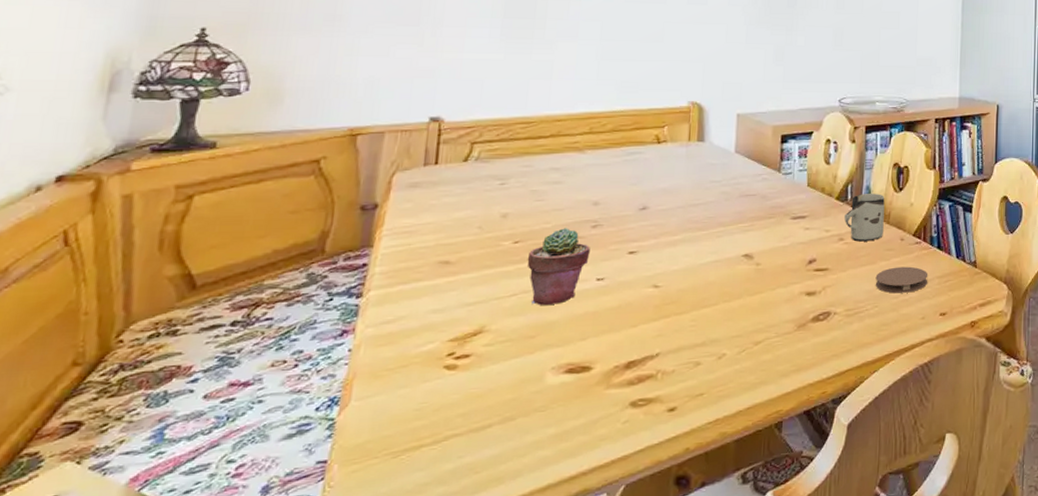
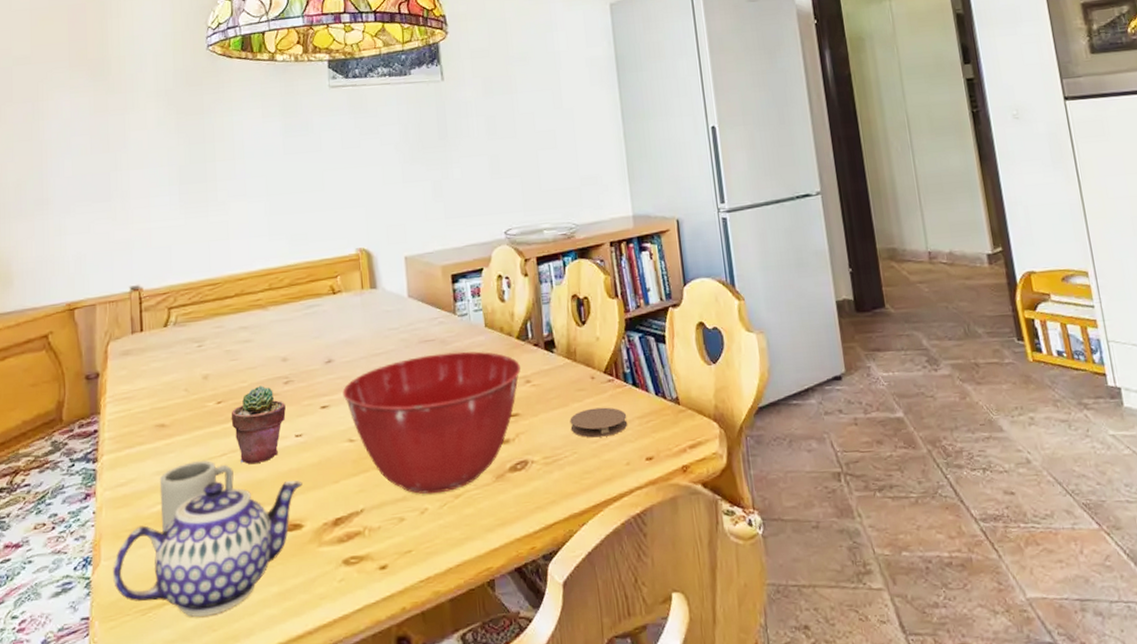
teapot: none [363,321,598,459] -> present [113,480,303,617]
cup: none [430,299,522,372] -> present [159,460,234,532]
mixing bowl: none [653,208,837,341] -> present [342,351,522,494]
cup: present [844,194,885,242] -> none [528,329,572,383]

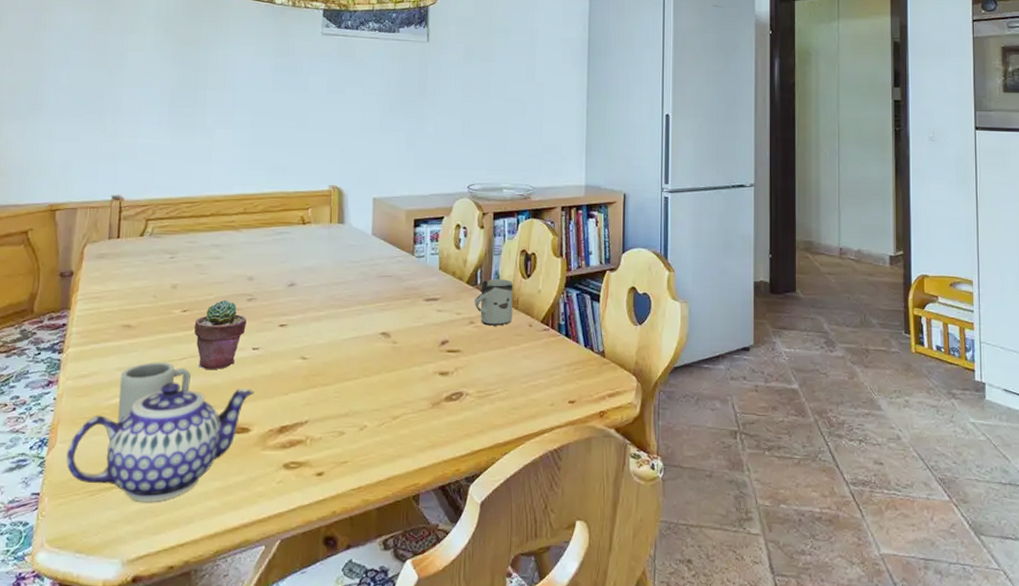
mixing bowl: present [342,351,522,494] -> none [301,289,467,414]
cup: none [528,329,572,383] -> present [475,279,513,326]
coaster: present [570,407,628,438] -> none [505,352,557,379]

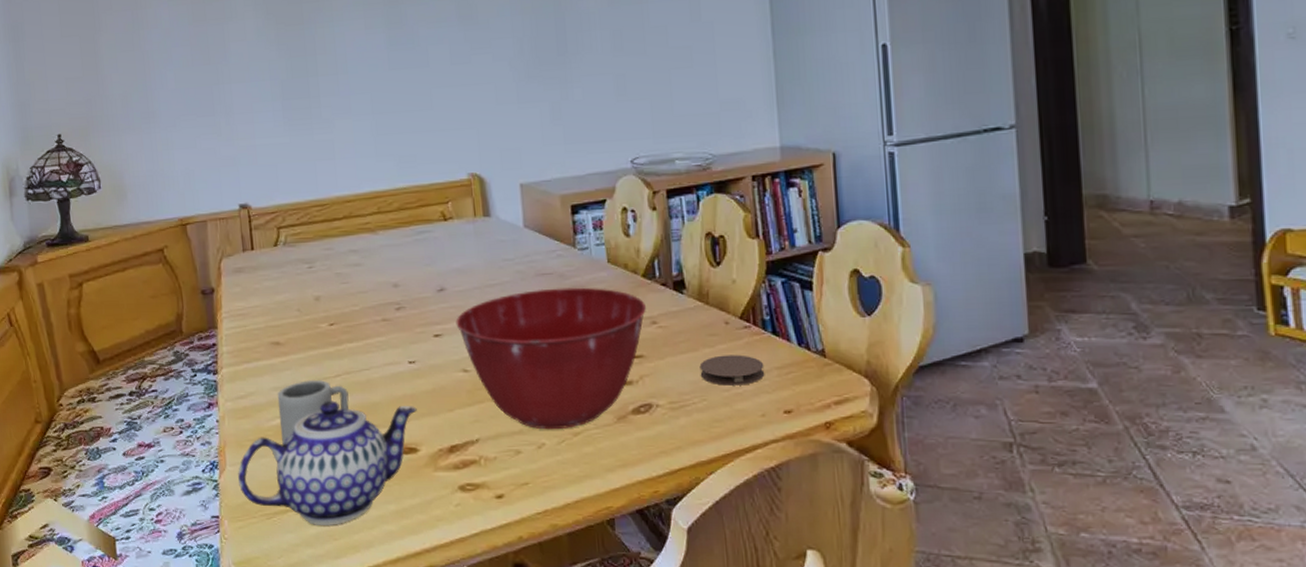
potted succulent: present [194,300,247,370] -> none [343,310,399,387]
mixing bowl: none [301,289,467,414] -> present [456,287,647,430]
cup: present [475,279,513,326] -> none [654,269,703,326]
coaster: none [505,352,557,379] -> present [699,355,765,386]

